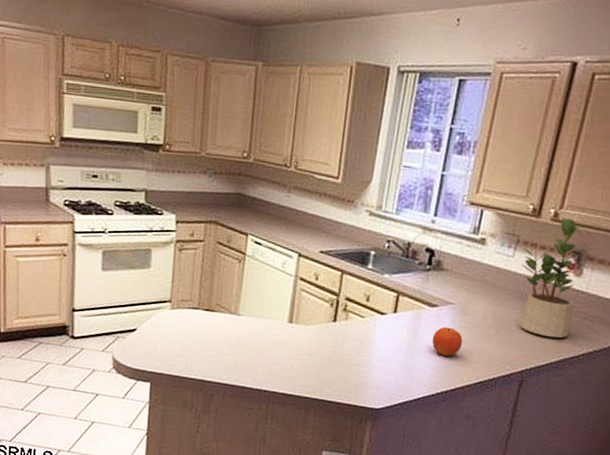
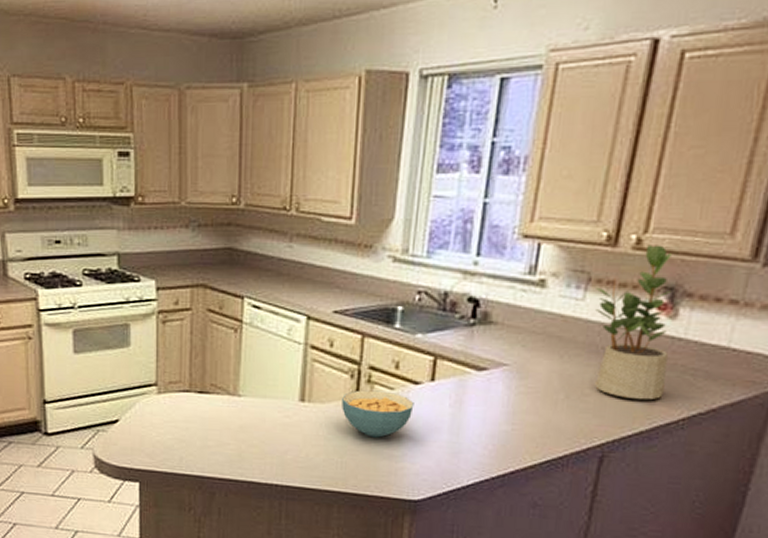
cereal bowl: none [322,316,380,356] -> present [342,390,414,438]
fruit: present [432,326,463,356] -> none [482,394,521,431]

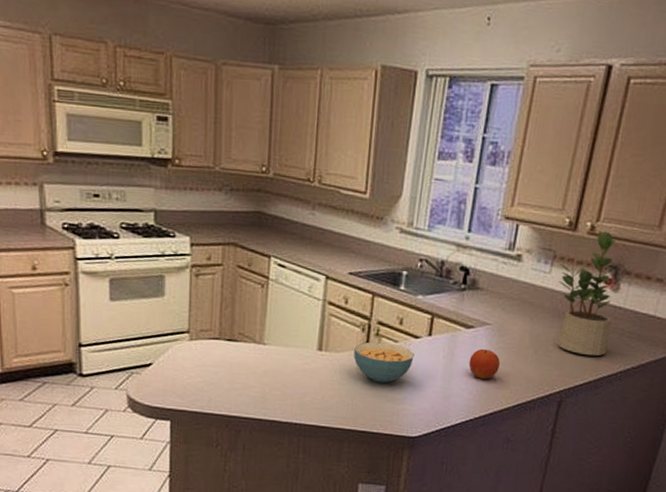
fruit: none [482,394,521,431] -> present [469,348,500,379]

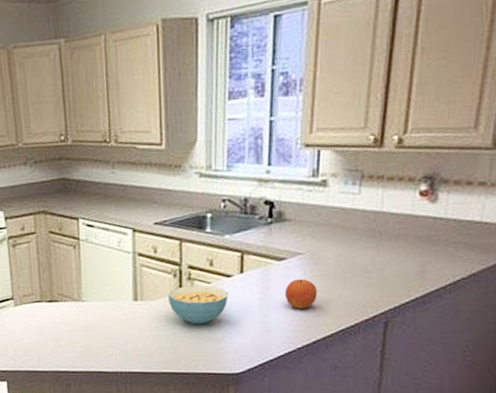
potted plant: present [557,231,616,356] -> none [369,142,432,272]

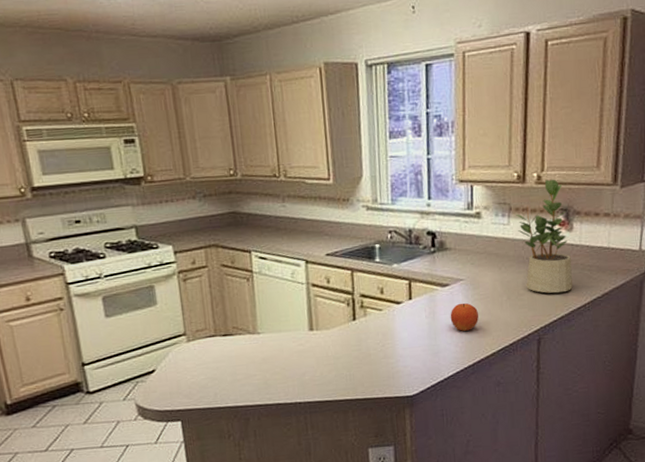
cereal bowl: present [168,285,228,325] -> none [343,313,399,351]
potted plant: none [369,142,432,272] -> present [516,179,573,294]

